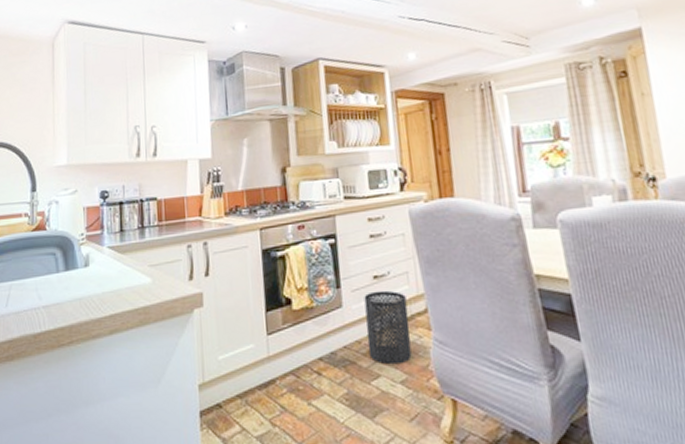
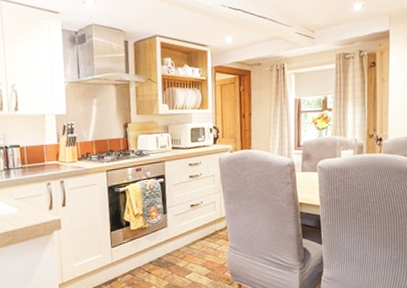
trash can: present [364,290,412,365] -> none [183,215,214,265]

